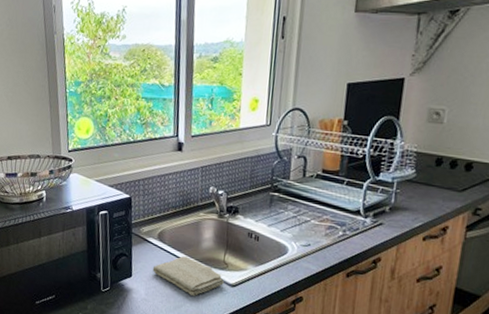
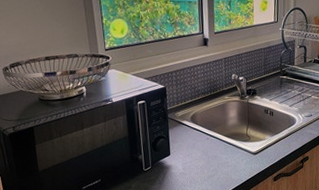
washcloth: present [152,256,225,296] -> none [188,133,248,165]

